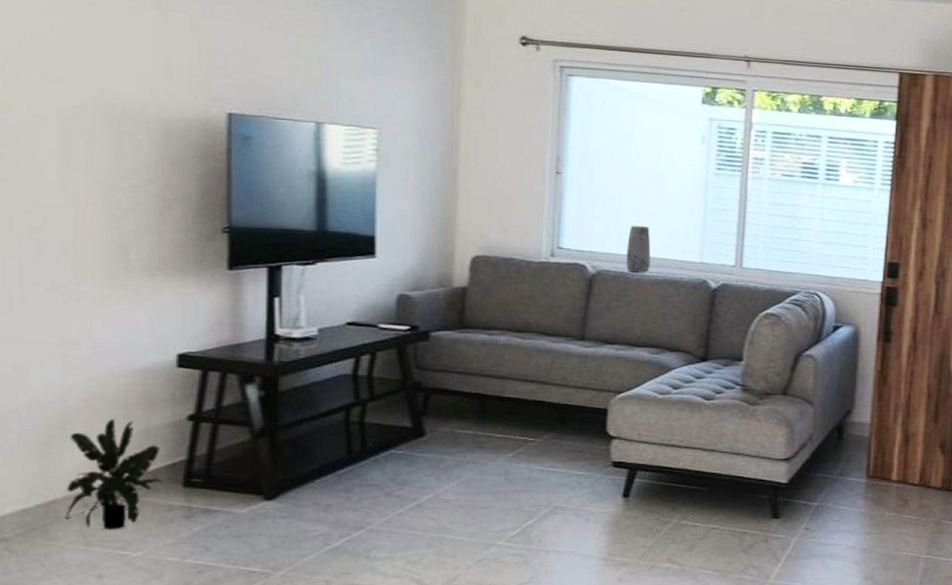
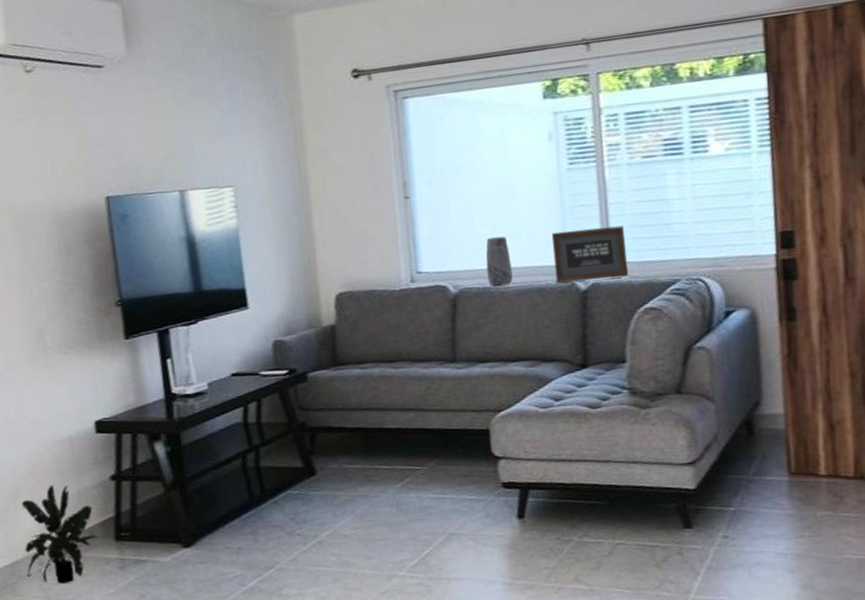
picture frame: none [689,230,757,282] -> present [551,225,628,283]

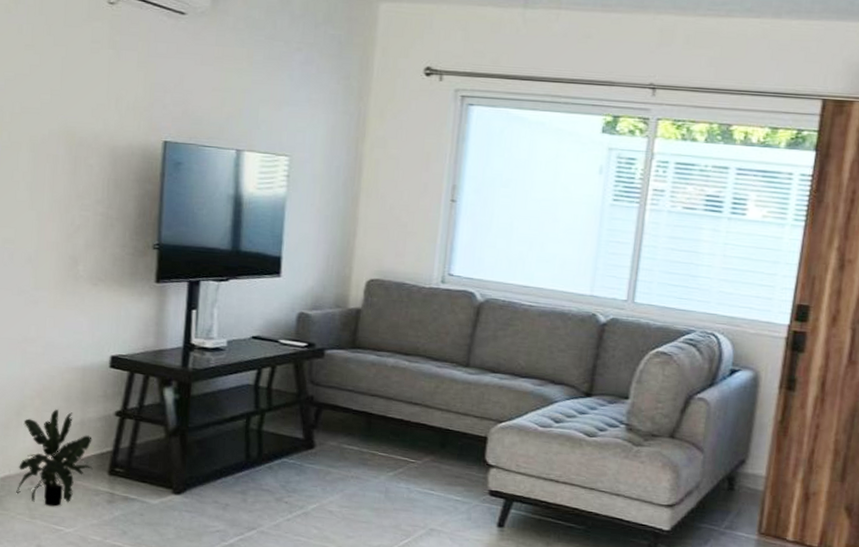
vase: present [485,236,513,286] -> none [514,254,541,303]
picture frame: present [551,225,628,283] -> none [578,262,652,318]

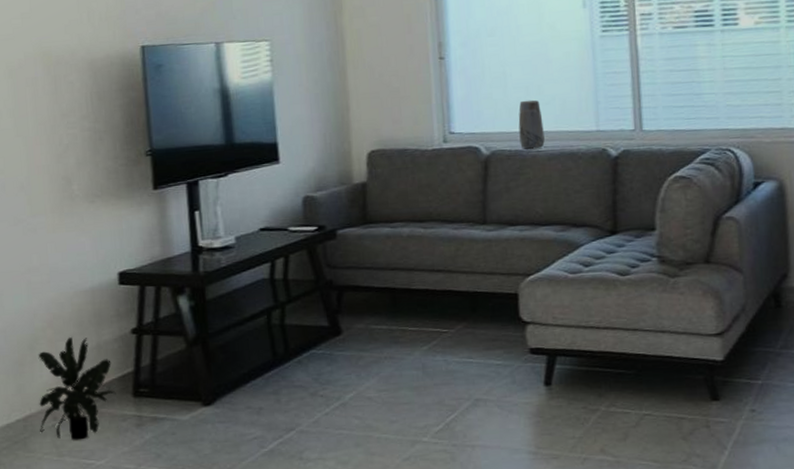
vase: none [514,254,541,303] -> present [518,99,545,149]

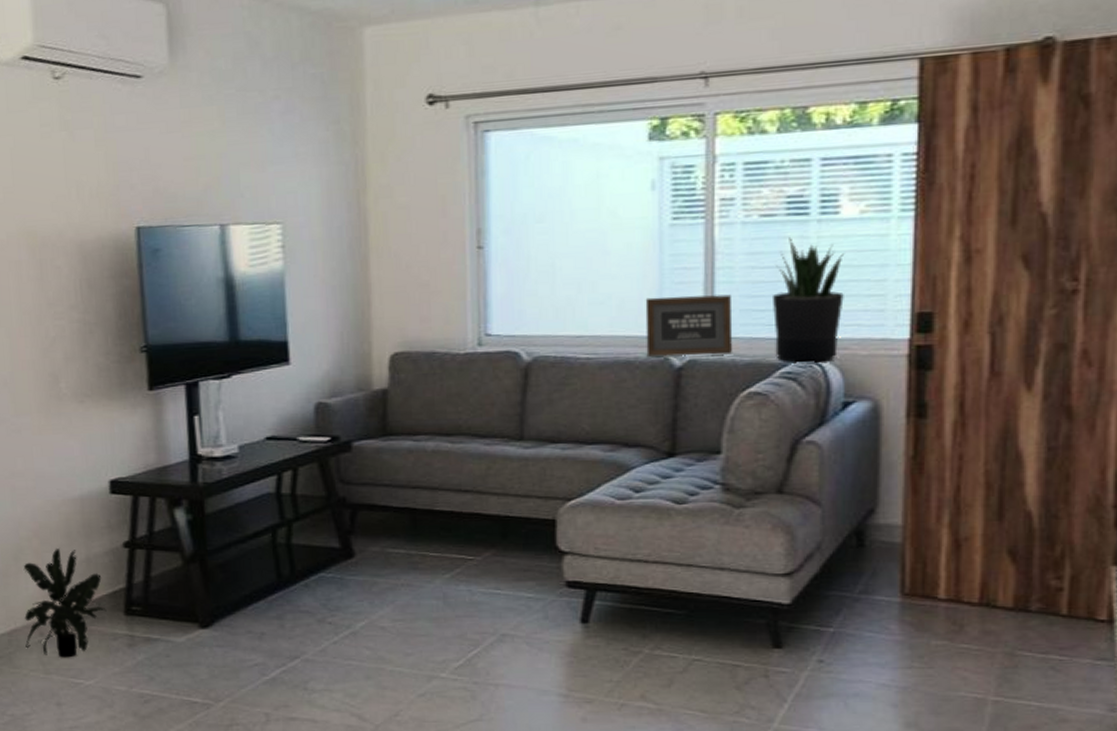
vase: present [518,99,545,149] -> none [566,298,596,356]
picture frame: none [583,94,659,149] -> present [645,294,732,357]
planter: none [688,45,748,150] -> present [771,238,845,363]

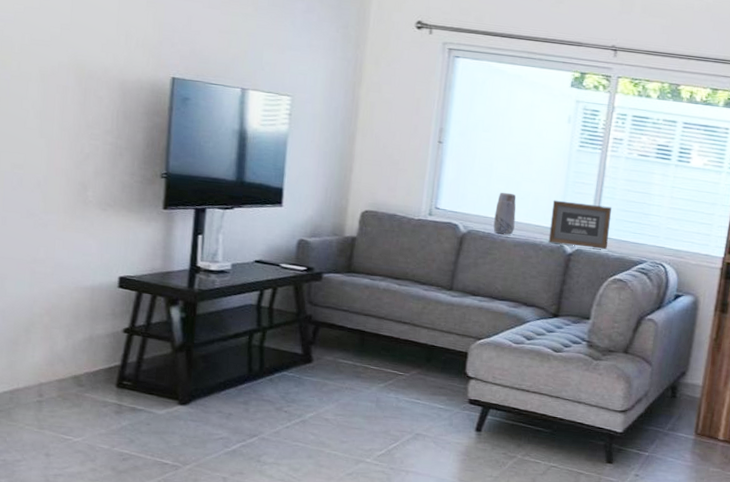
potted plant: present [24,549,107,658] -> none [25,326,101,417]
vase: none [566,298,596,356] -> present [493,192,517,235]
planter: present [771,238,845,363] -> none [635,174,690,265]

